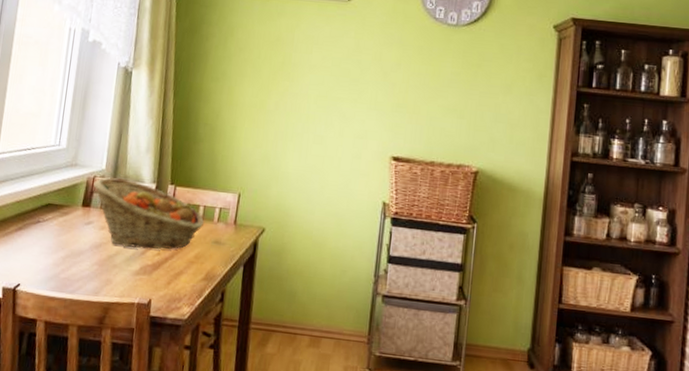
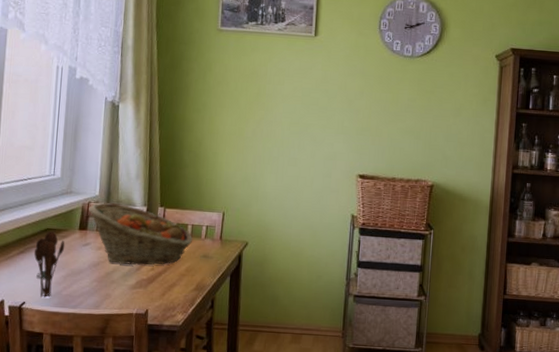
utensil holder: none [32,206,67,280] -> present [34,231,65,298]

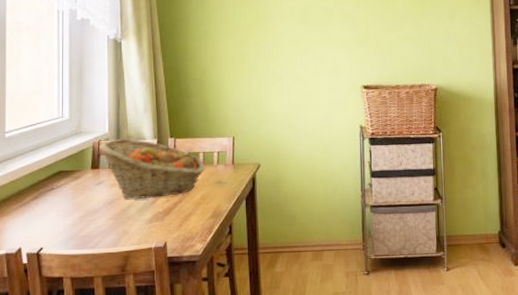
utensil holder: present [34,231,65,298] -> none [48,173,79,241]

